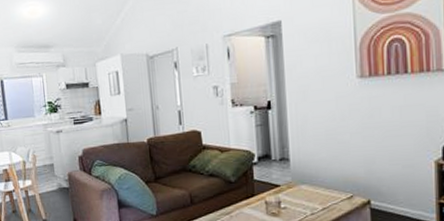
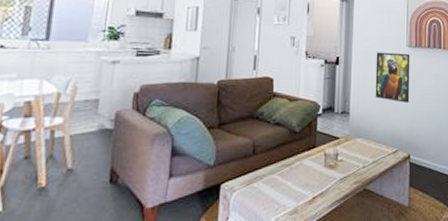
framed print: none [316,85,366,143] -> present [375,52,410,103]

